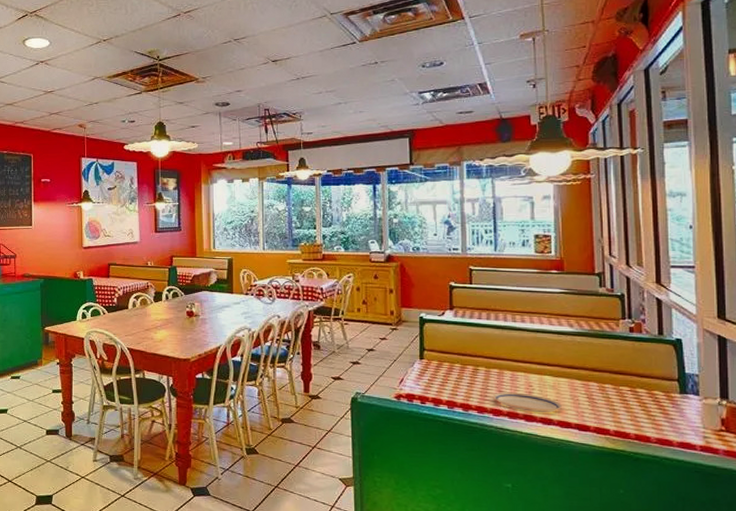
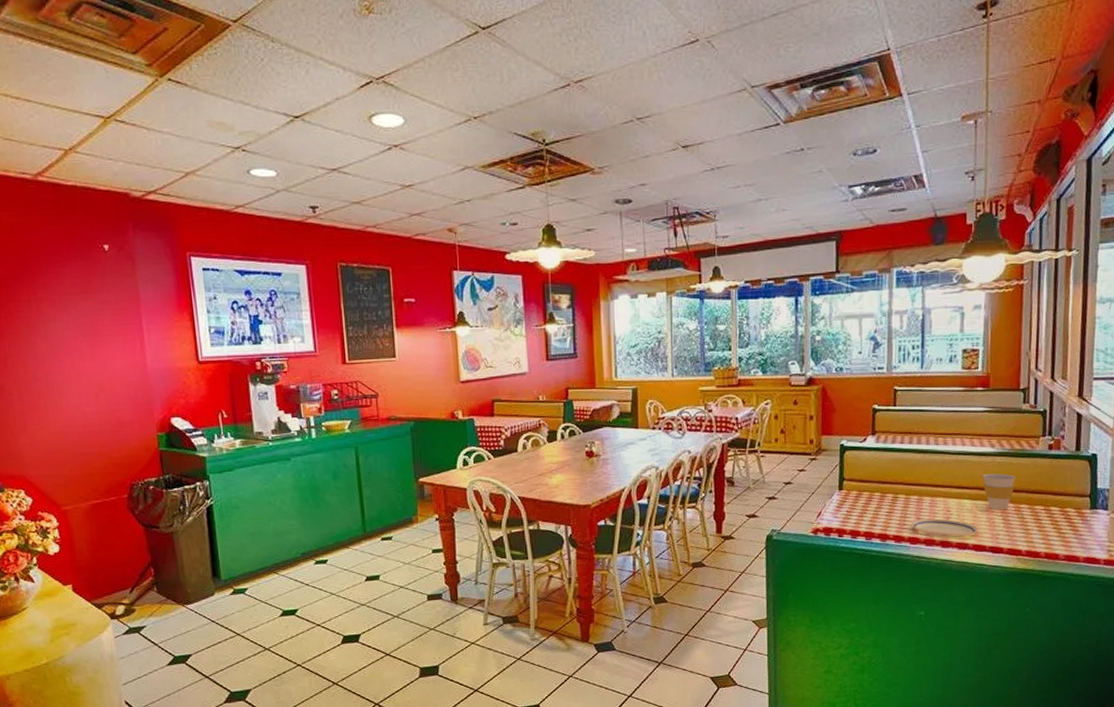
cup: none [562,352,597,389] -> present [982,473,1016,511]

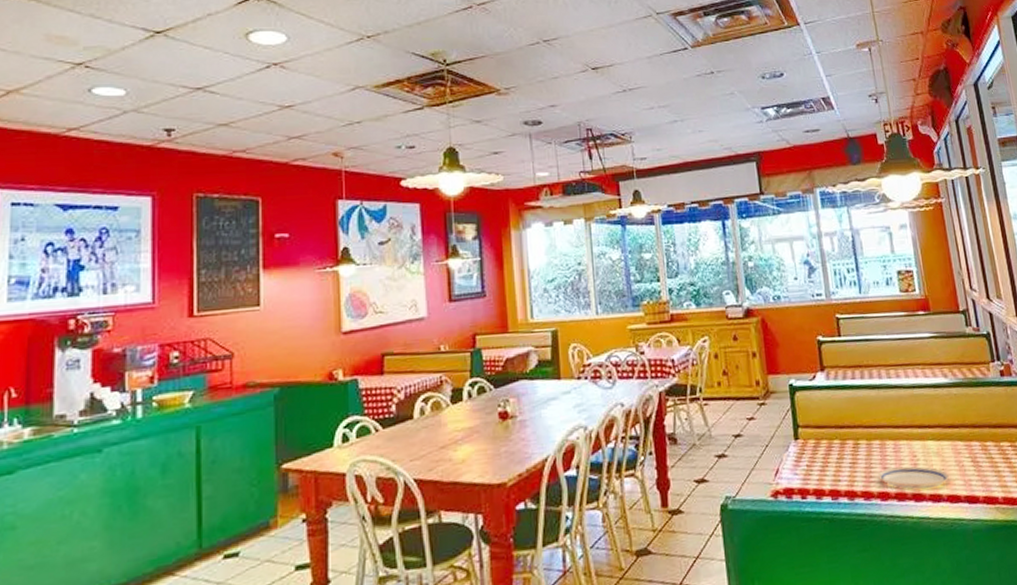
cup: present [982,473,1016,511] -> none [941,407,976,451]

